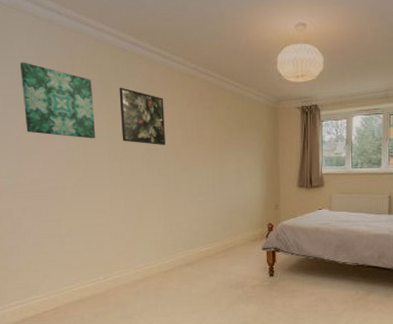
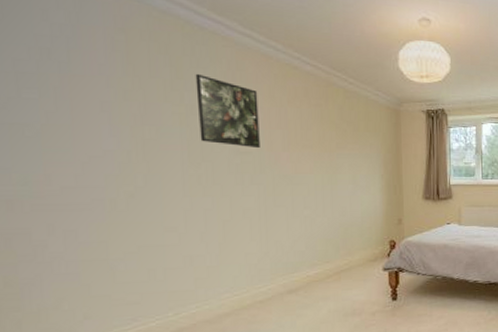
wall art: present [19,62,96,139] -> none [42,30,163,137]

